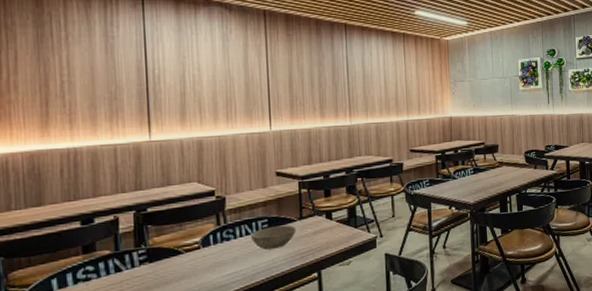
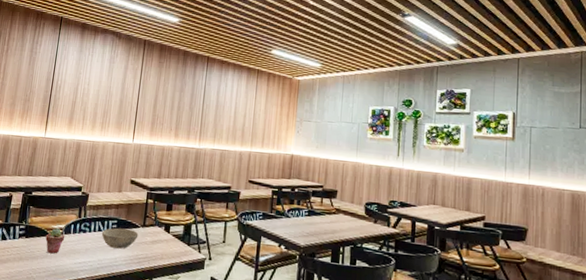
potted succulent: none [177,243,204,274] -> present [45,228,65,254]

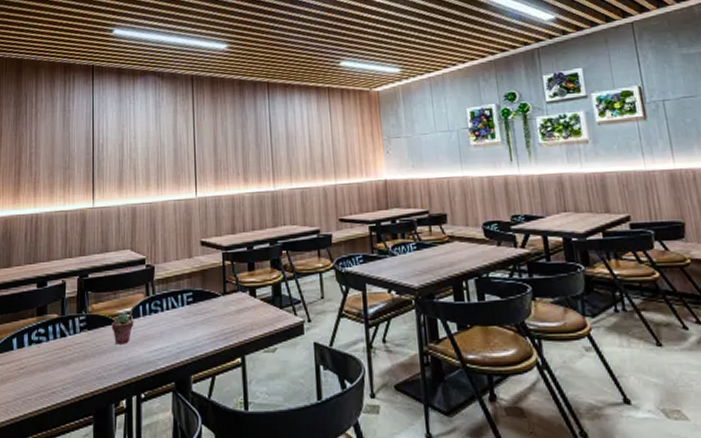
bowl: present [101,228,139,249] -> none [176,300,220,326]

